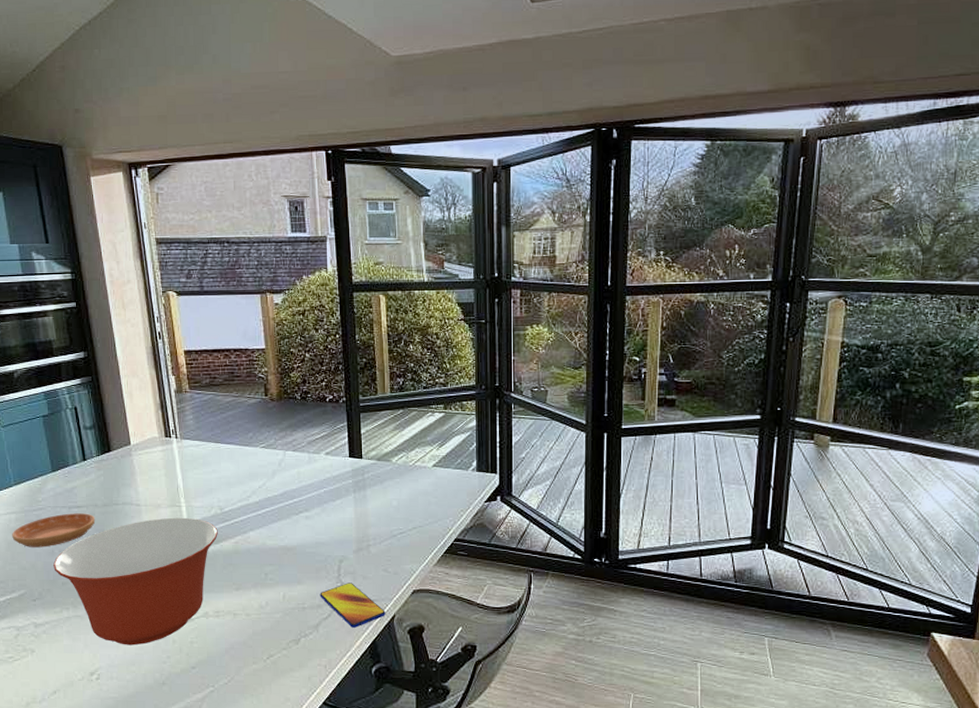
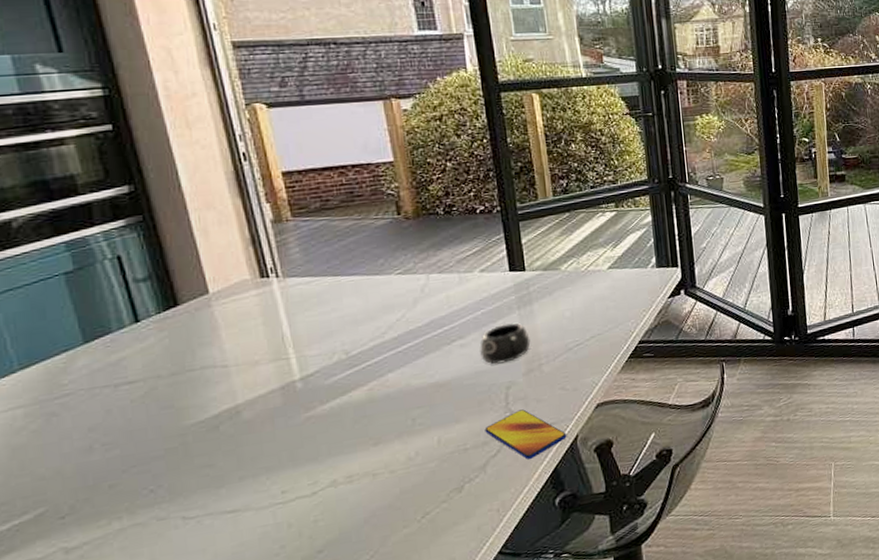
saucer: present [12,513,96,548] -> none [18,388,159,449]
mixing bowl: present [53,517,218,645] -> none [93,369,345,547]
mug: none [321,504,362,539] -> present [479,322,531,364]

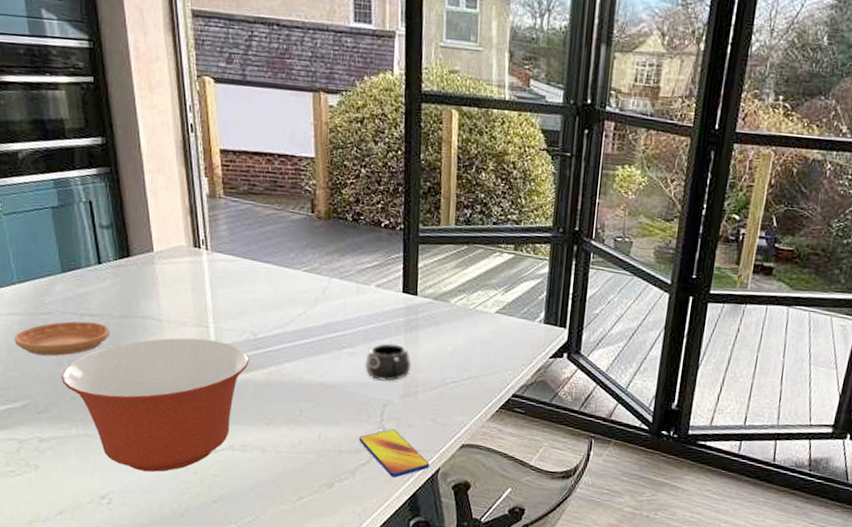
saucer: none [18,388,159,449] -> present [14,321,111,356]
mixing bowl: none [93,369,345,547] -> present [61,337,249,472]

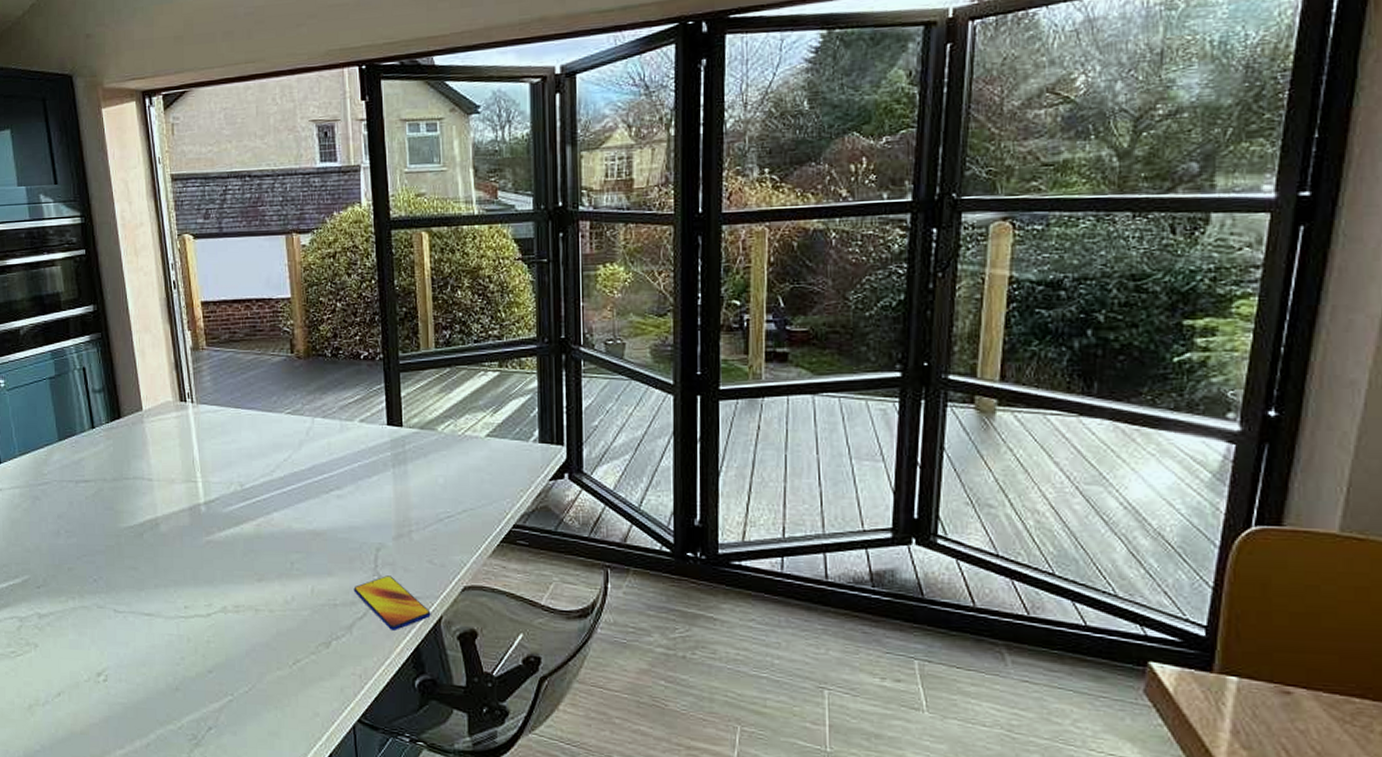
saucer: present [14,321,111,356] -> none [16,488,104,527]
mixing bowl: present [61,337,249,472] -> none [59,494,238,643]
mug: present [365,343,412,381] -> none [354,481,402,522]

